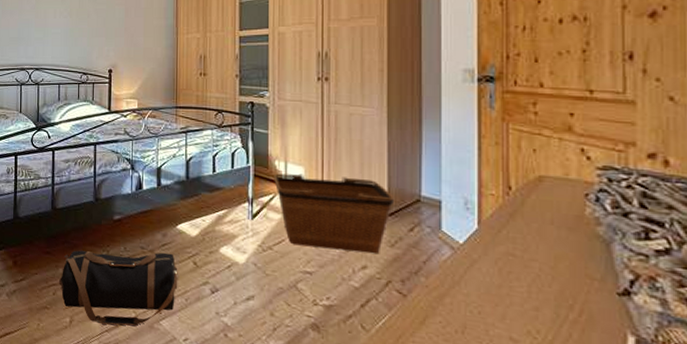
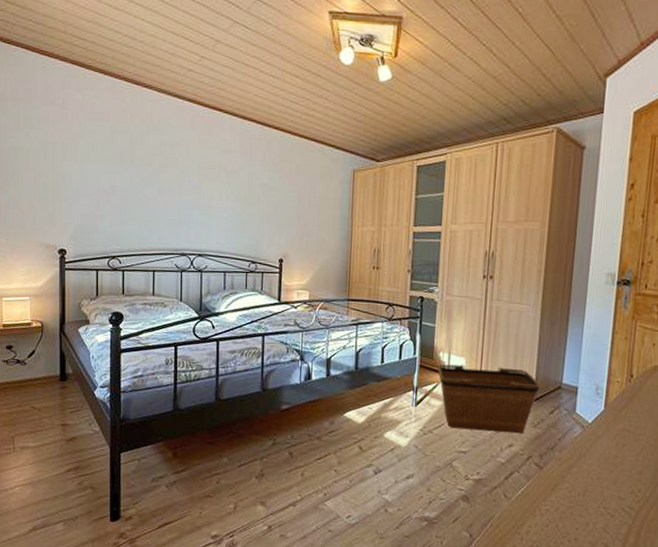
duffel bag: present [59,250,179,326] -> none [223,439,345,509]

